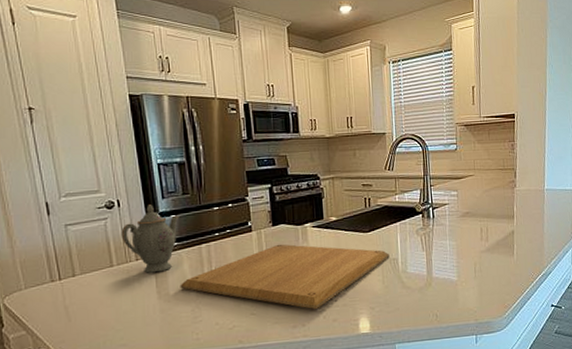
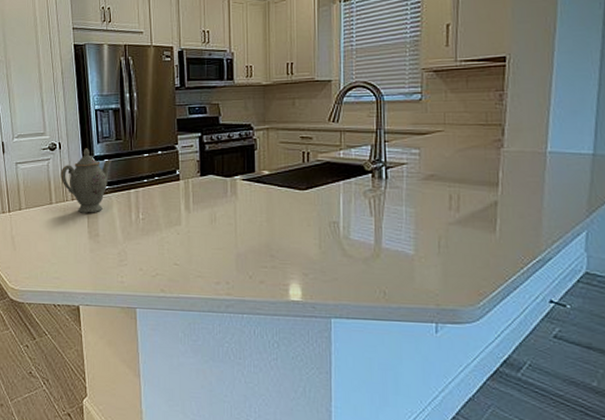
chopping board: present [180,244,390,309] -> none [108,195,329,267]

